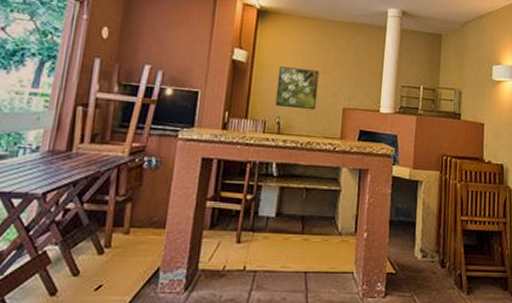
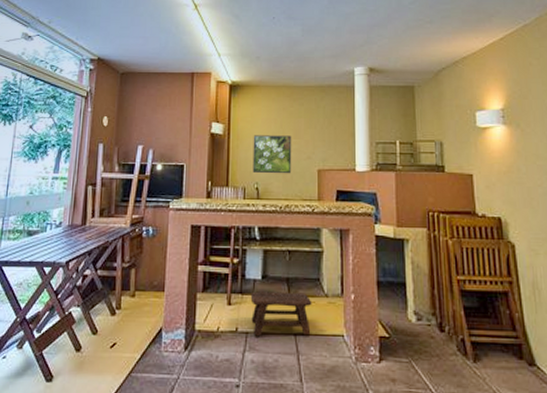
stool: none [261,229,326,274] -> present [250,291,312,336]

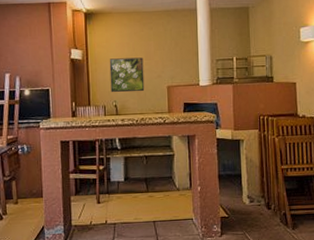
stool: present [250,291,312,336] -> none [116,189,167,225]

